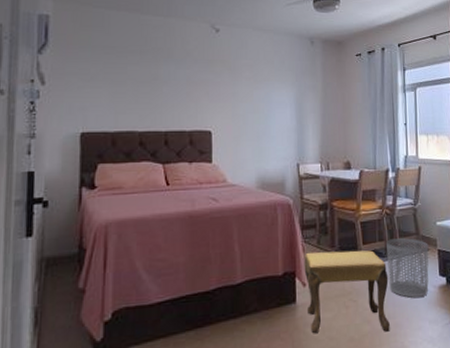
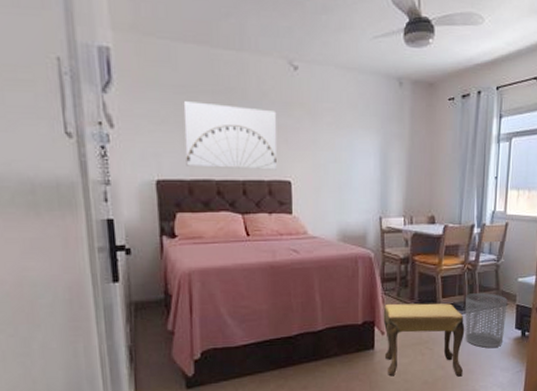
wall art: none [111,60,199,121] -> present [183,101,278,170]

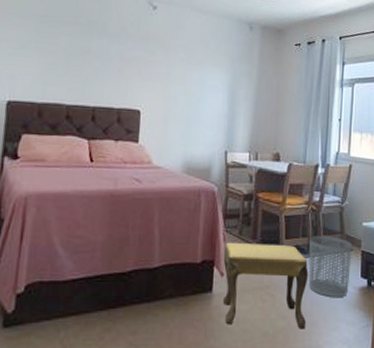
wall art: present [183,101,278,170] -> none [39,29,133,99]

